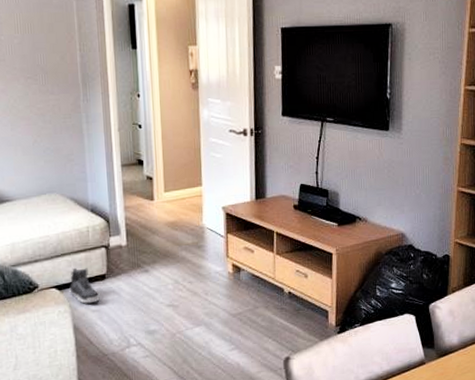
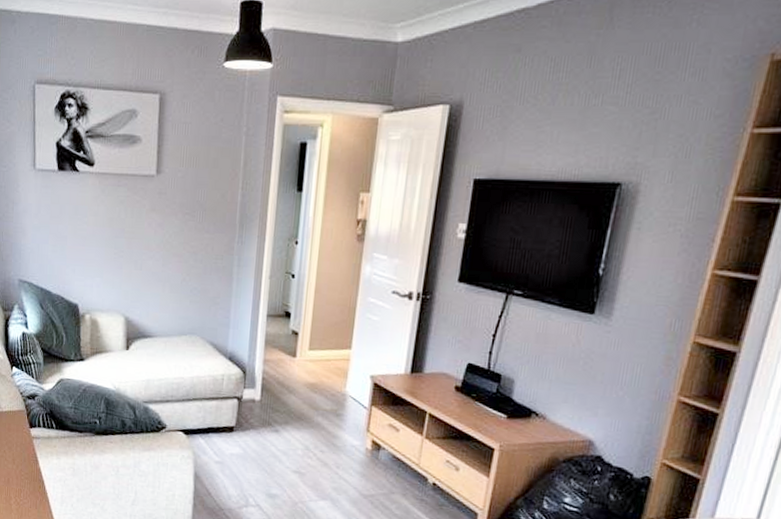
sneaker: present [69,267,100,304] -> none [196,414,225,454]

